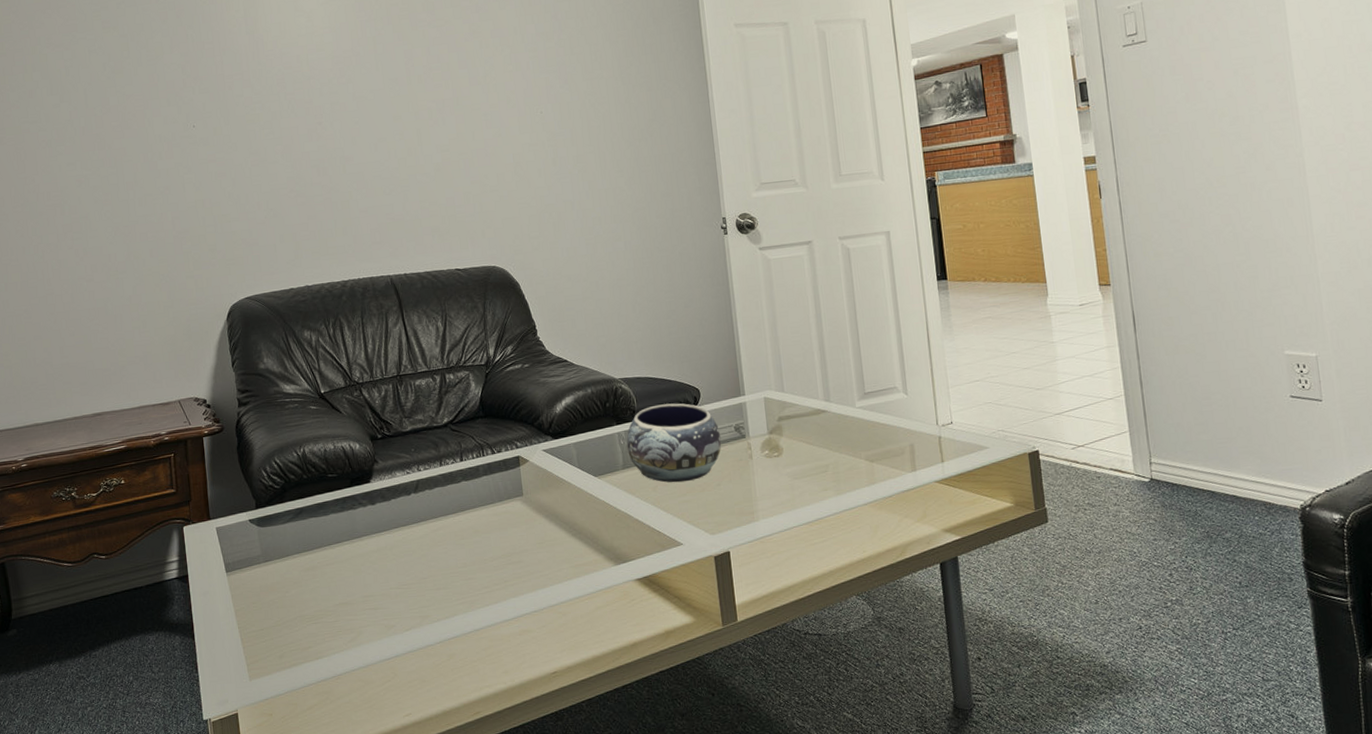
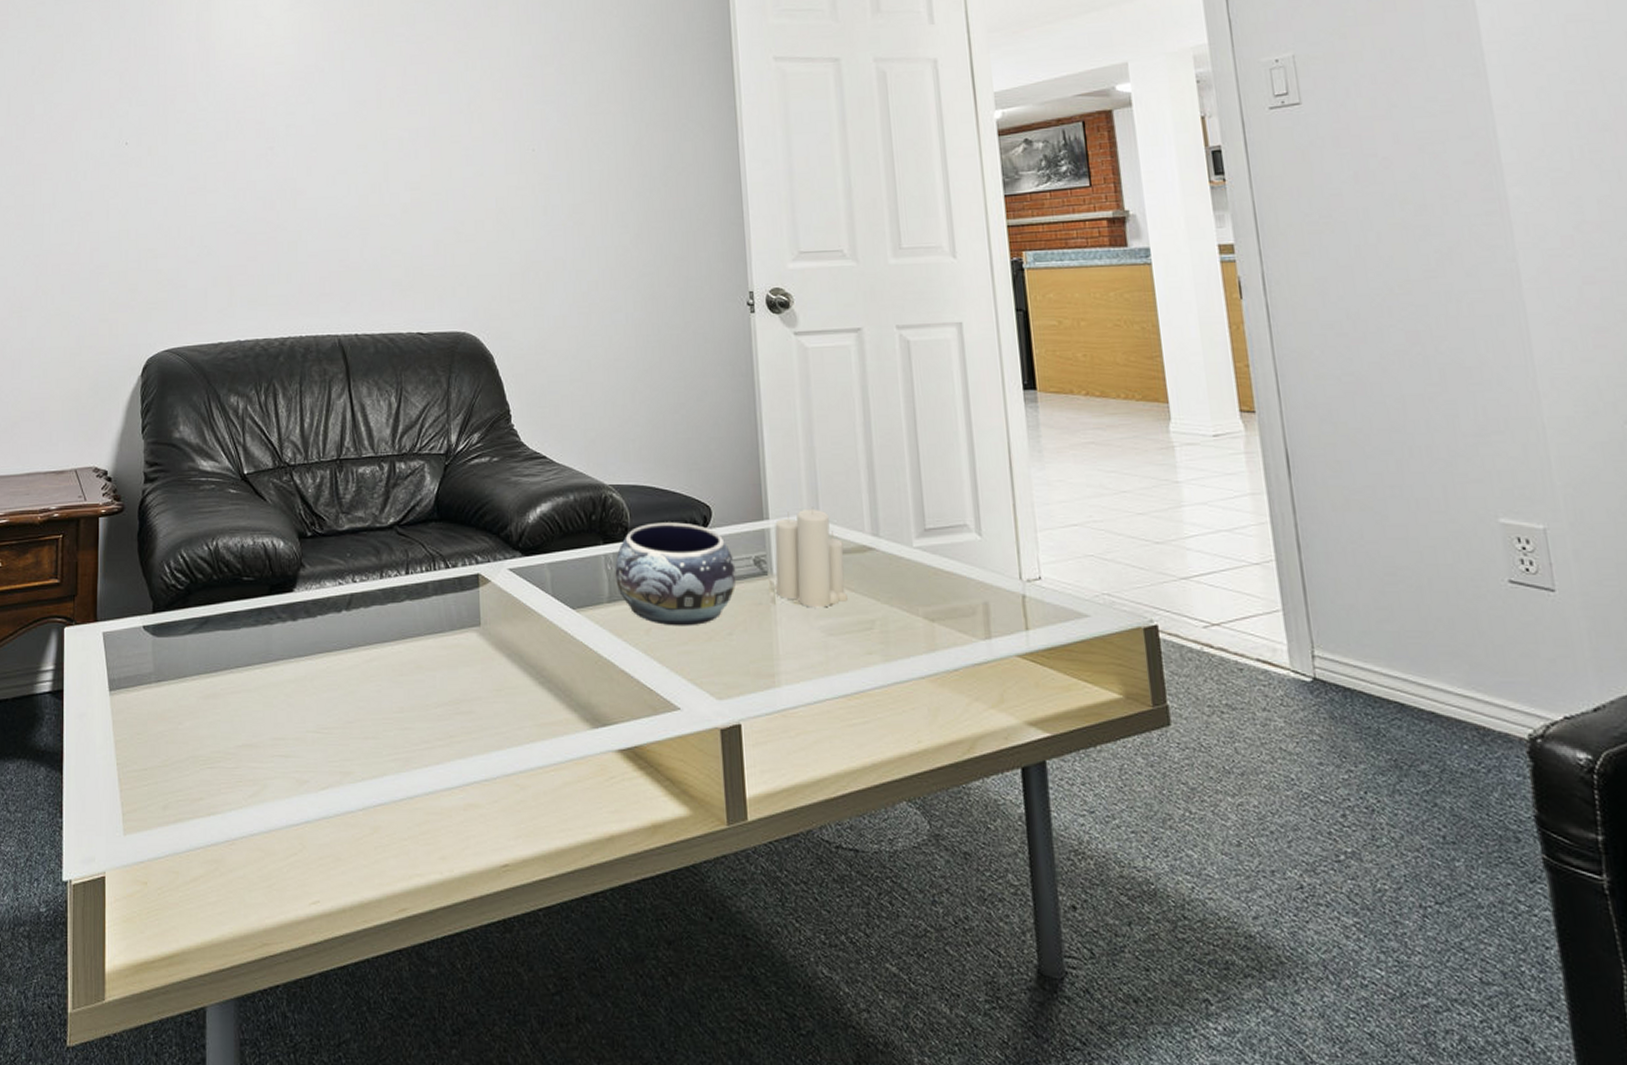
candle: none [749,383,808,460] -> present [774,507,848,608]

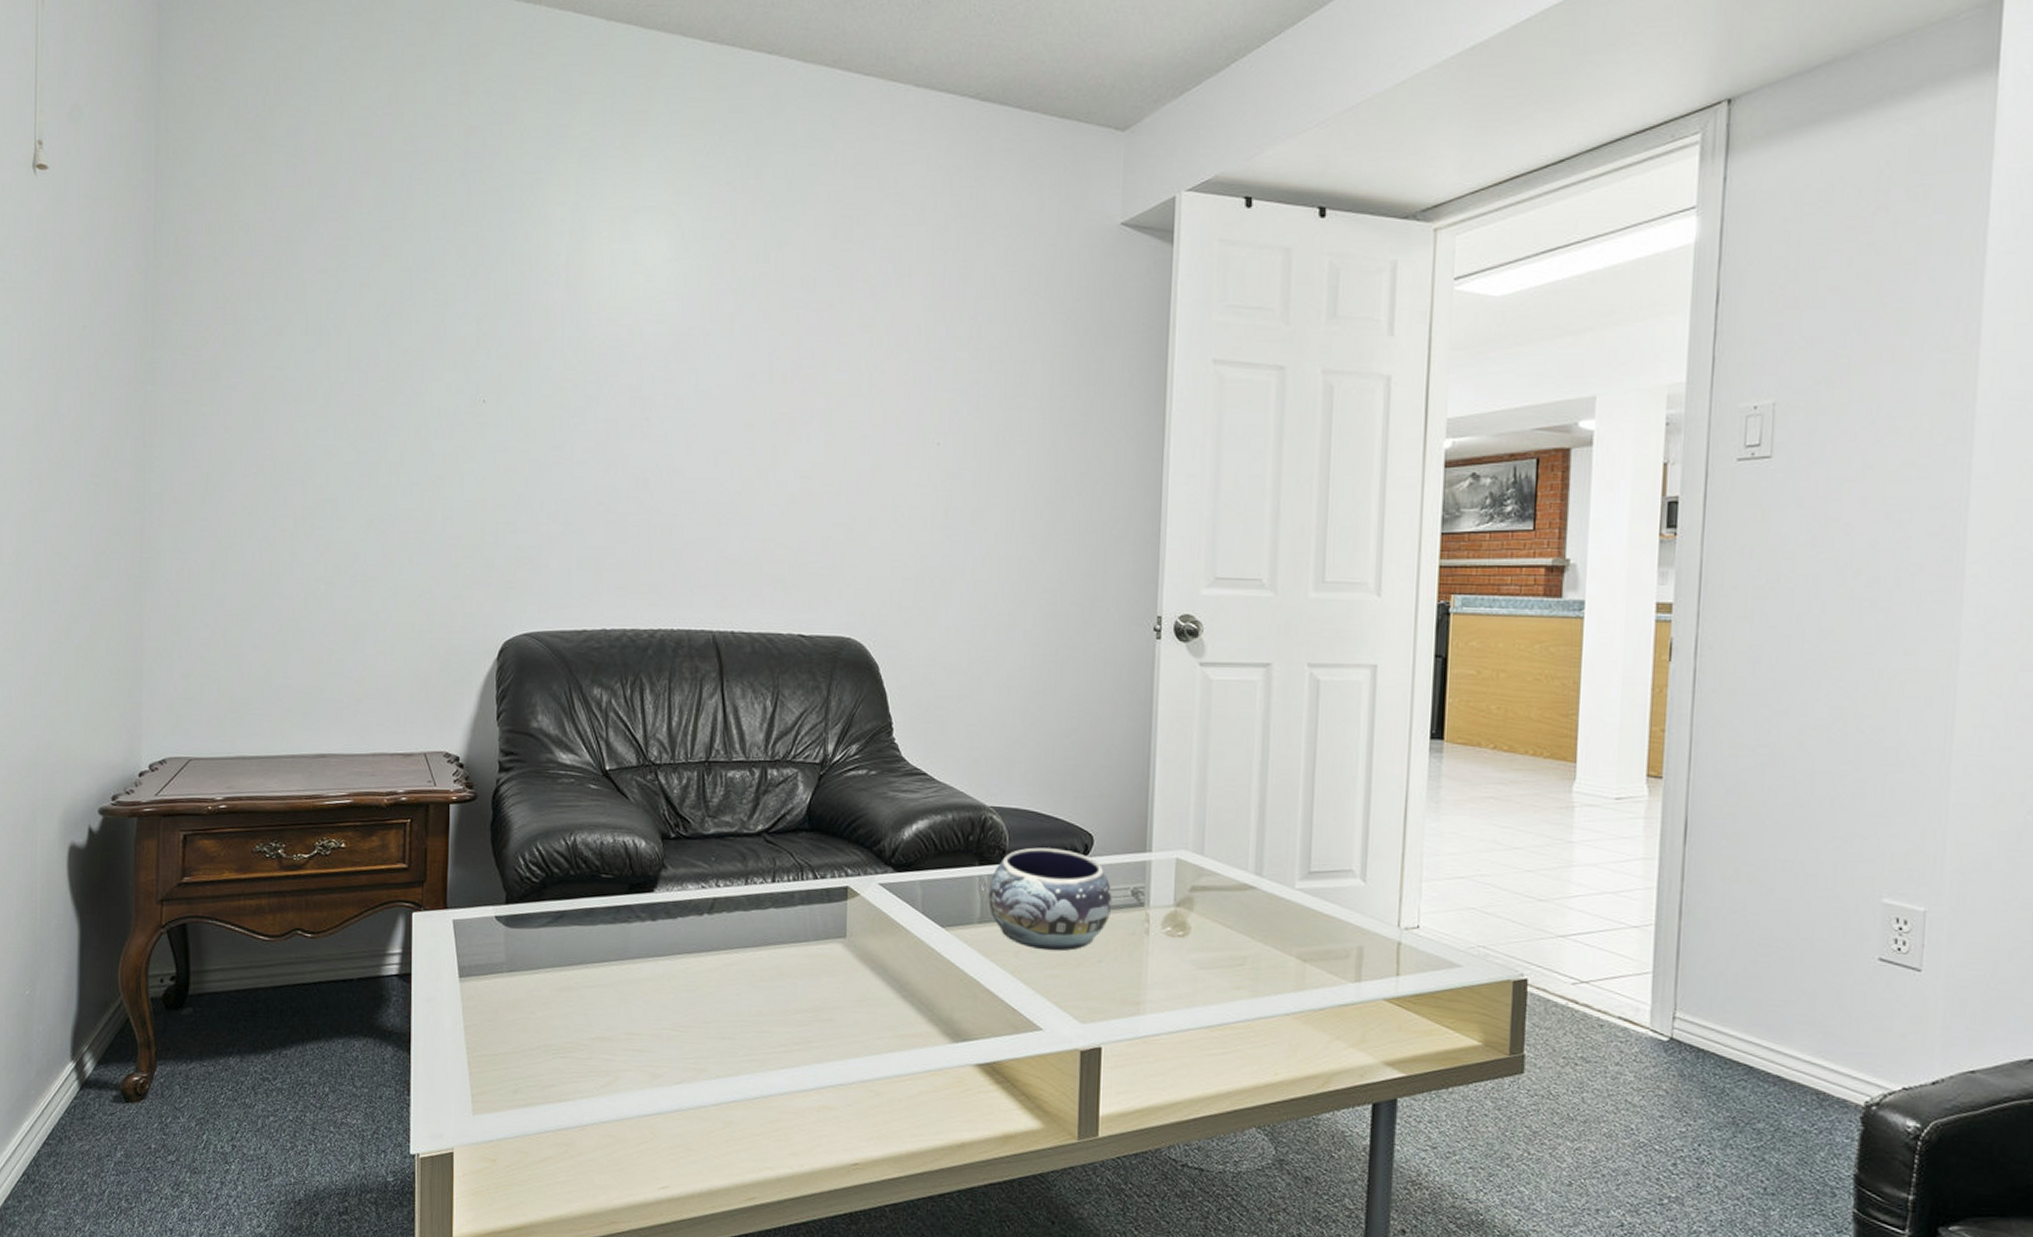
candle: present [774,507,848,608] -> none [1150,842,1225,942]

